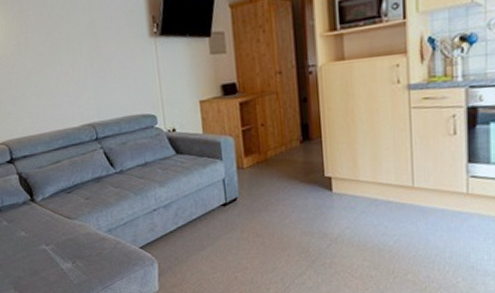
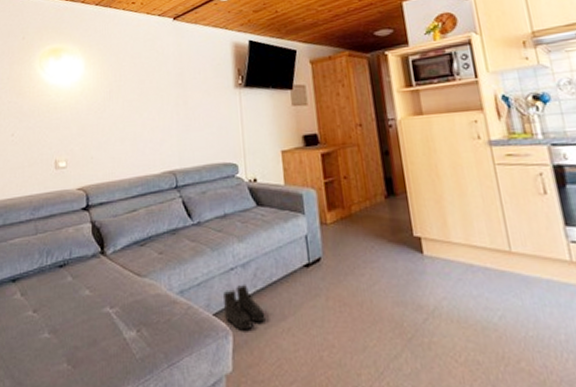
boots: none [147,222,187,259] -> present [223,283,265,331]

